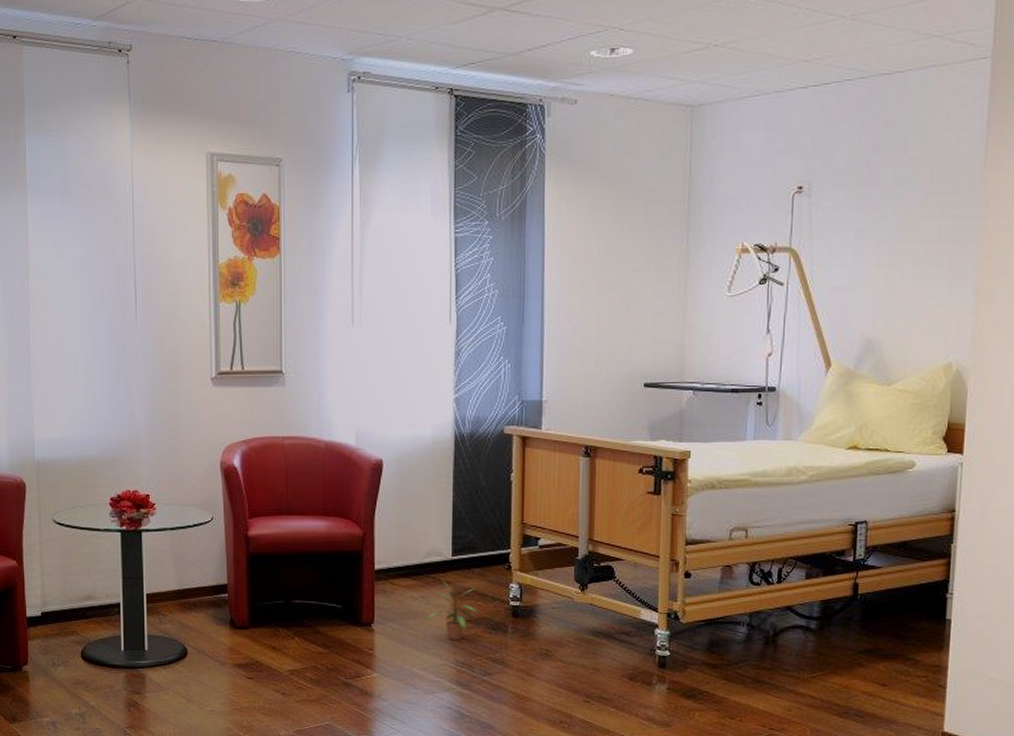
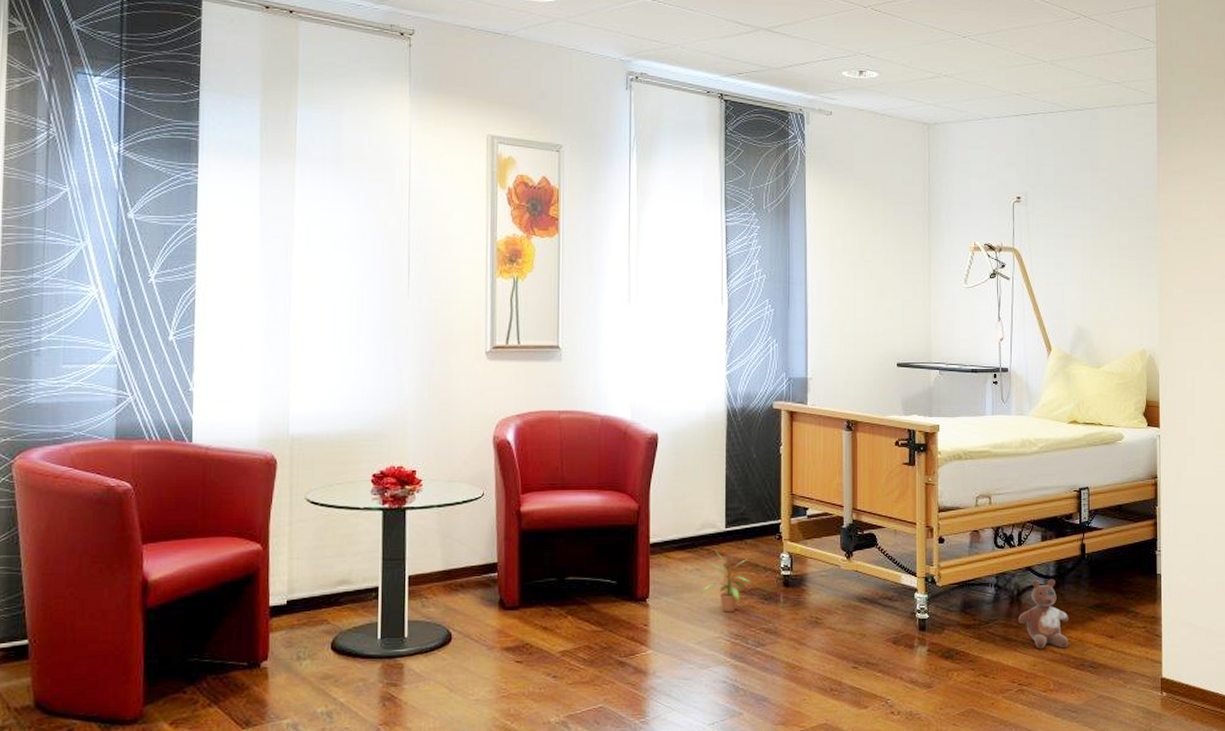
stuffed bear: none [772,620,833,694] -> present [1018,579,1069,649]

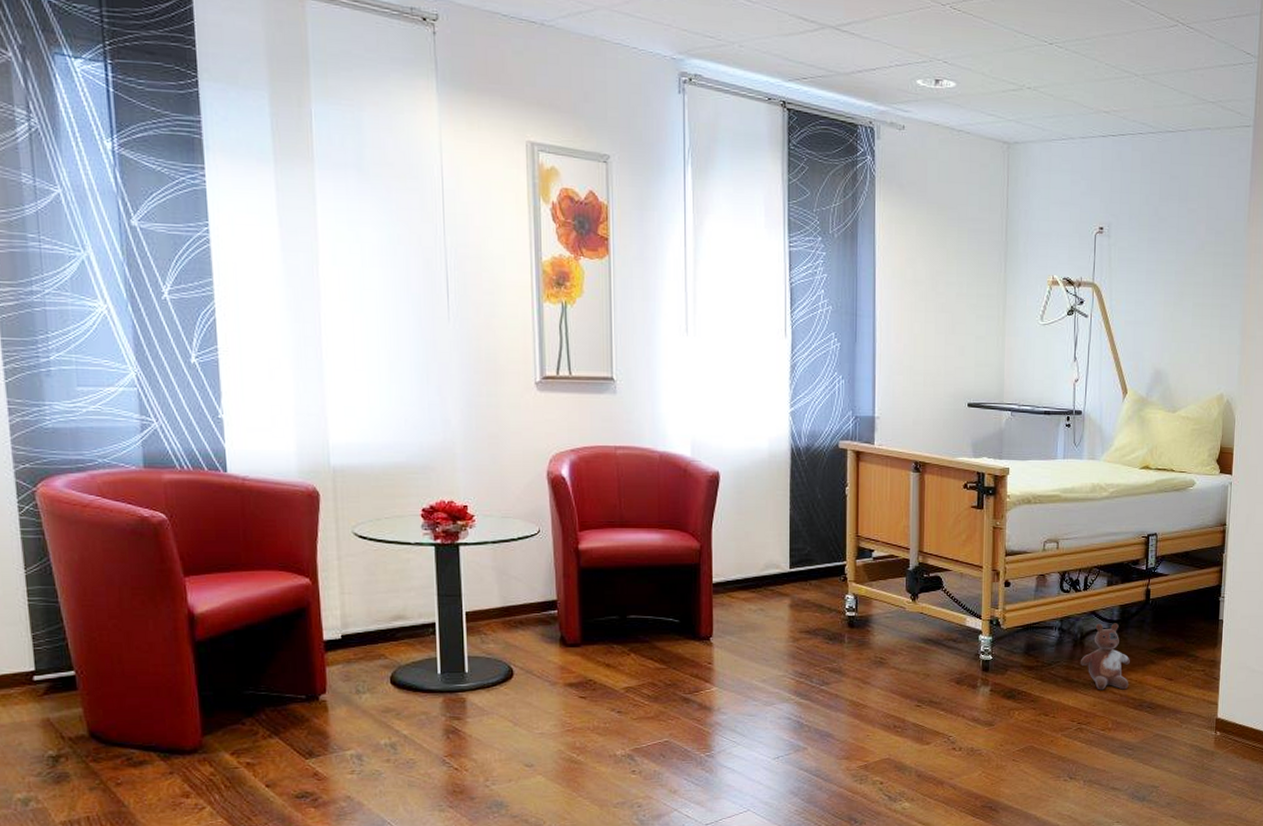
potted plant: present [700,549,752,613] -> none [764,590,816,652]

